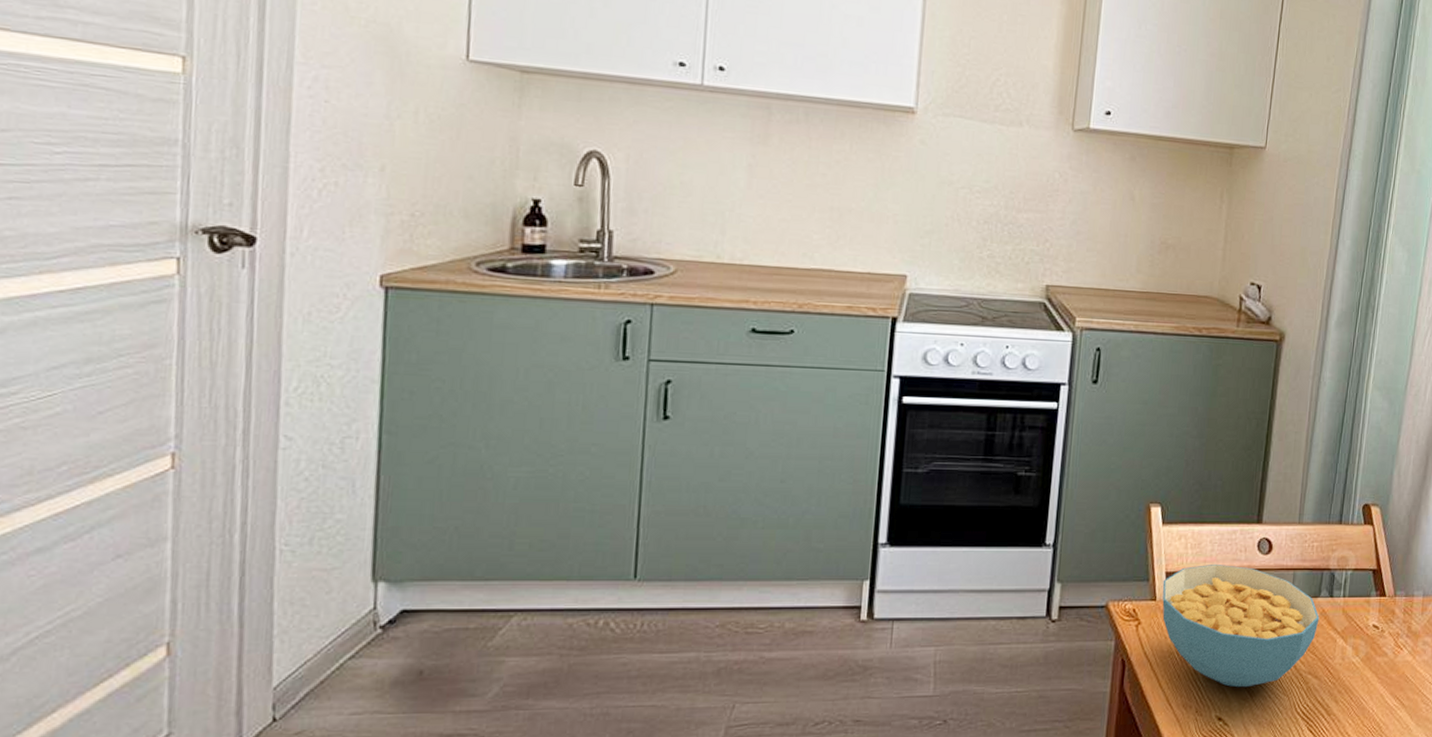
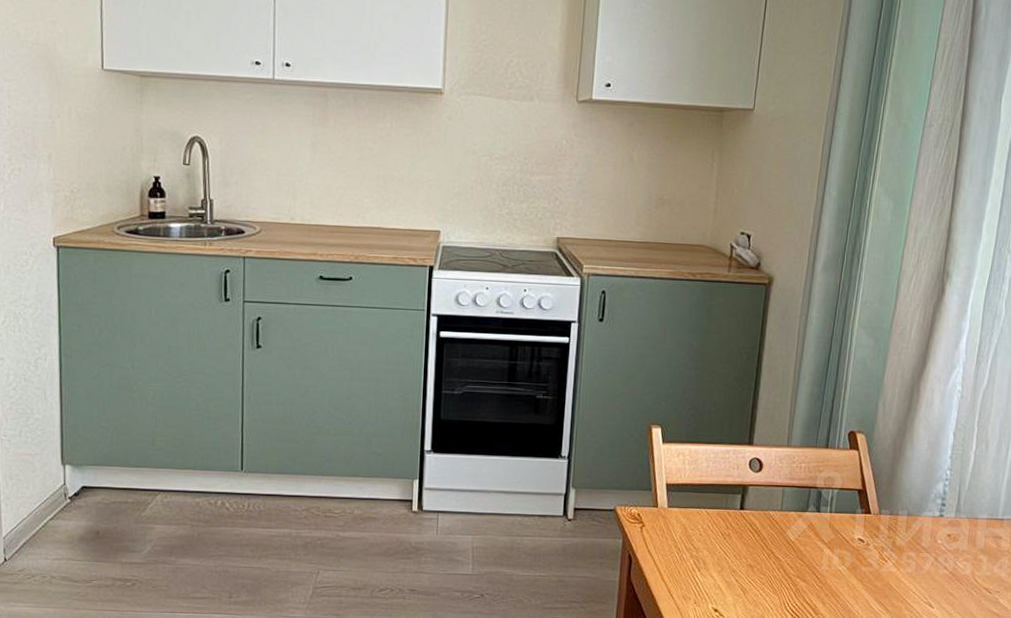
cereal bowl: present [1162,563,1320,688] -> none [663,478,807,586]

